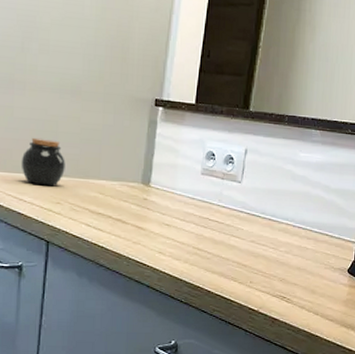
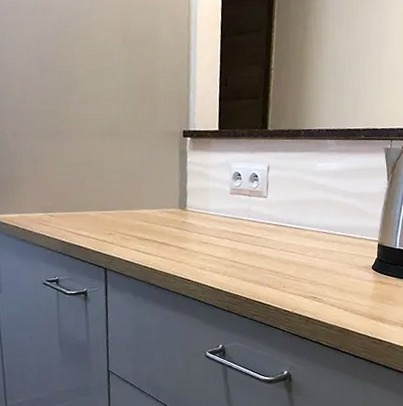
jar: present [21,137,65,186] -> none [75,178,113,221]

